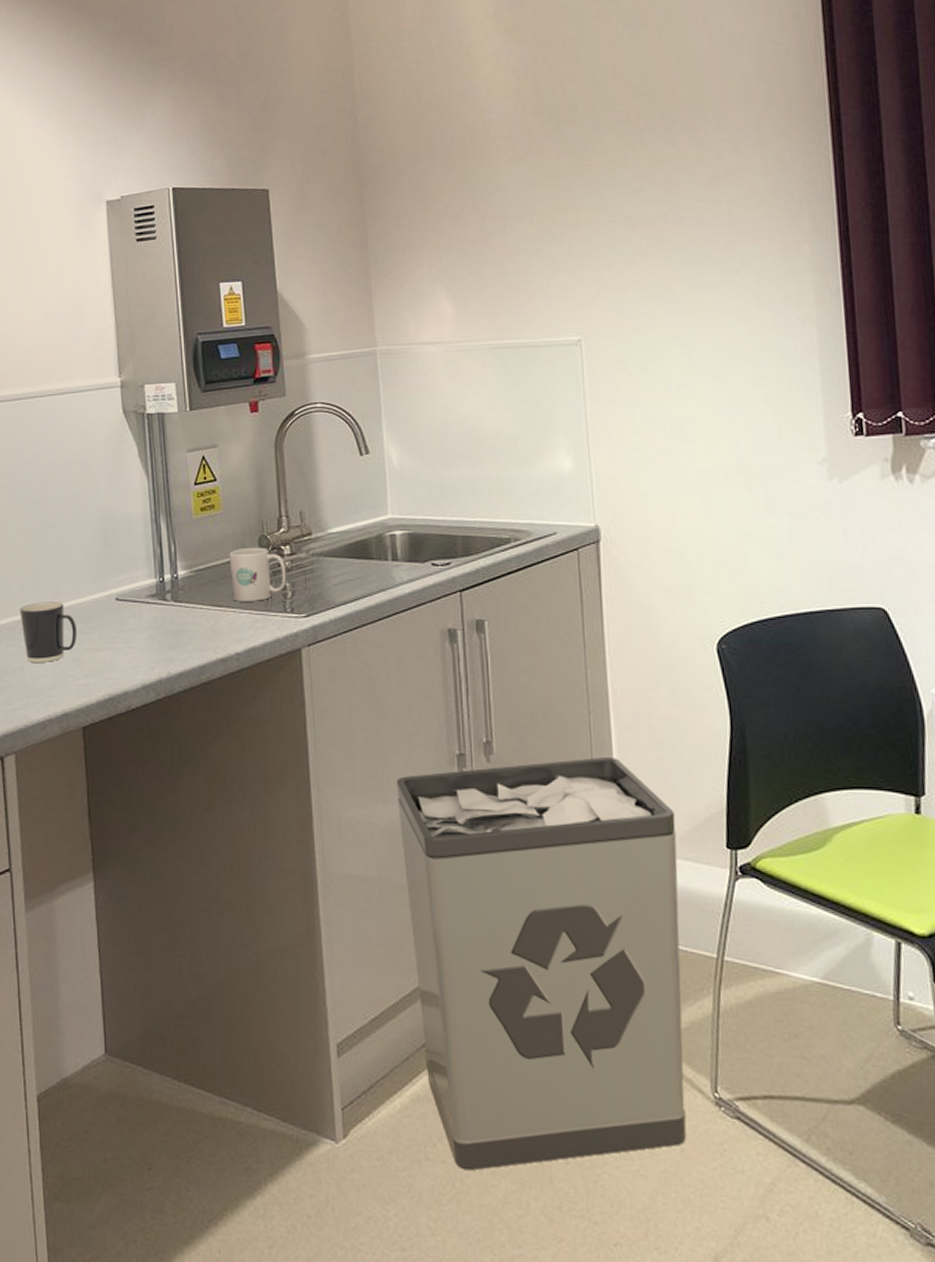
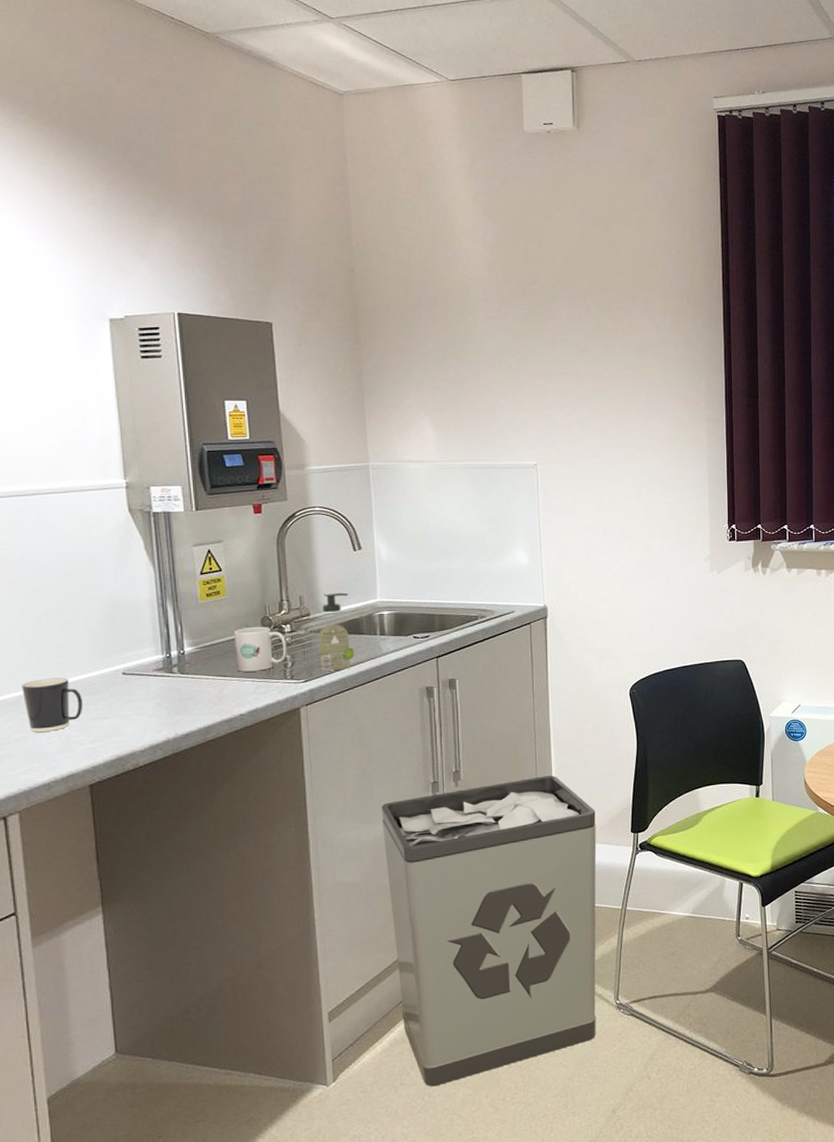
soap dispenser: none [316,507,362,604] -> present [314,592,354,671]

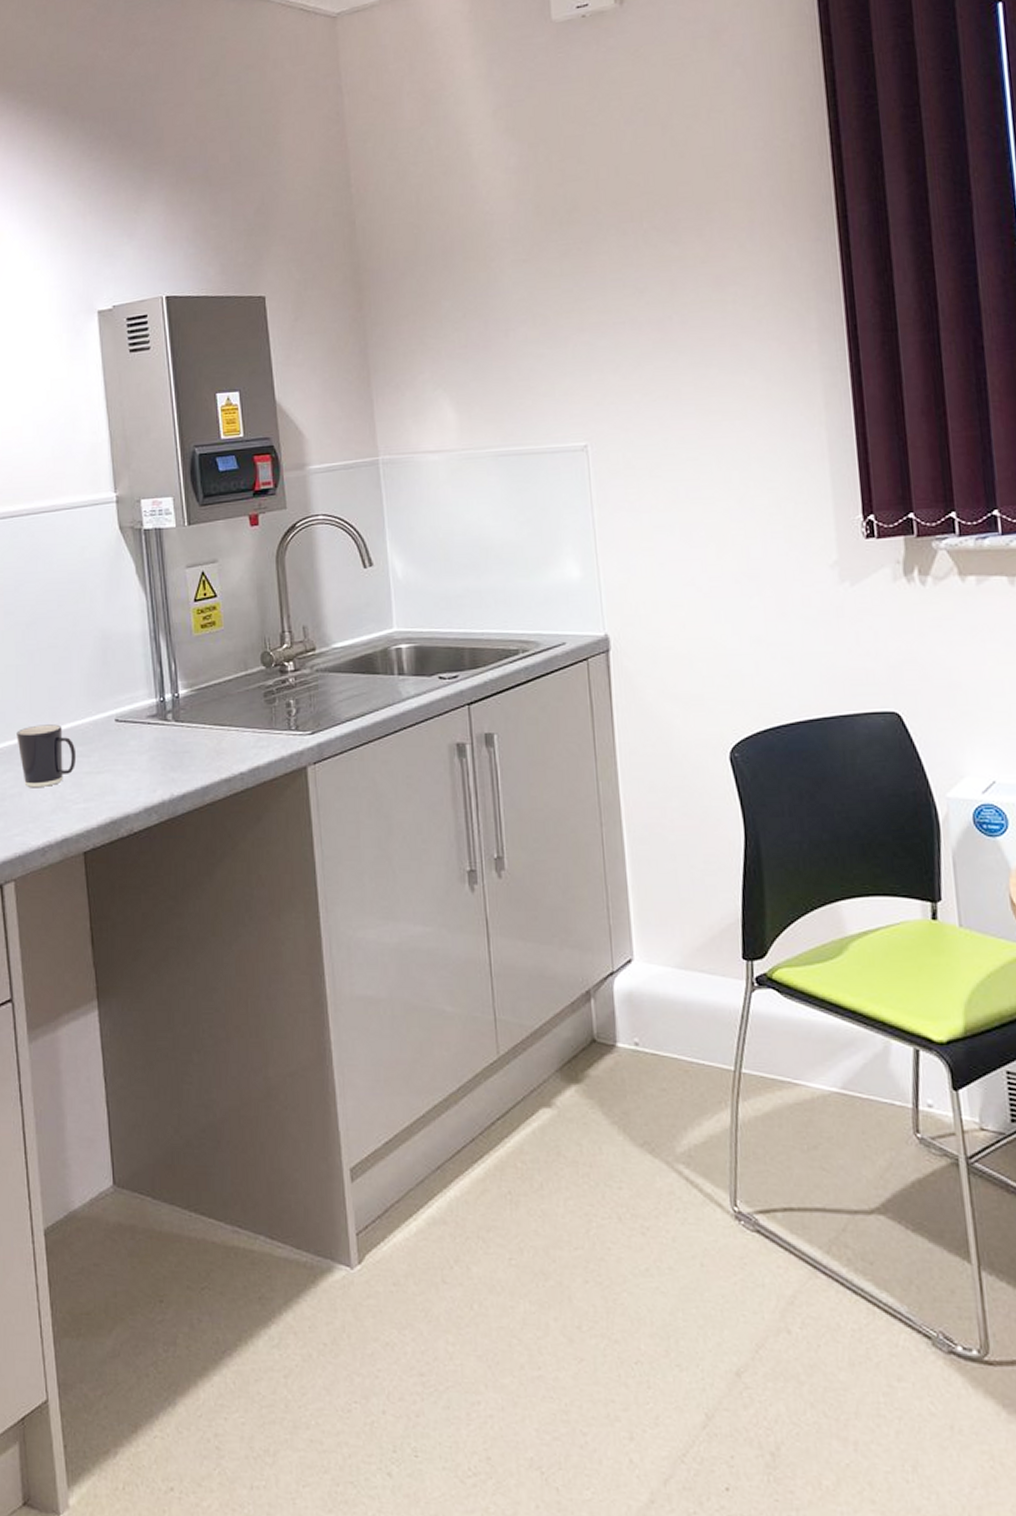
mug: present [234,626,287,672] -> none [231,663,291,720]
soap dispenser: present [314,592,354,671] -> none [321,620,368,720]
recycling bin: present [381,776,597,1087] -> none [406,870,707,1293]

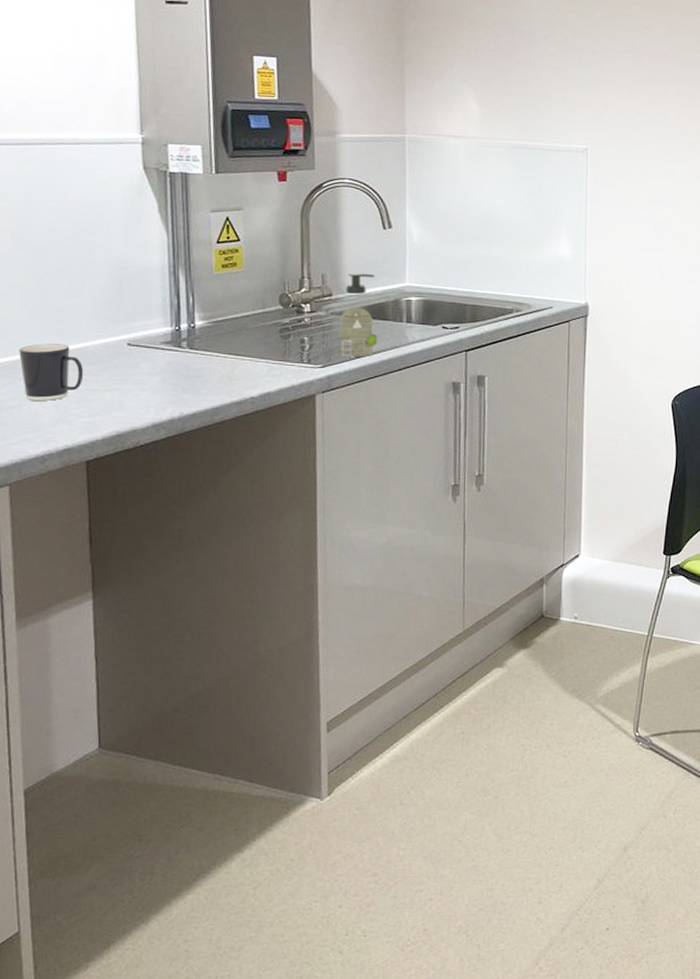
soap dispenser: none [321,620,368,720] -> present [335,273,378,357]

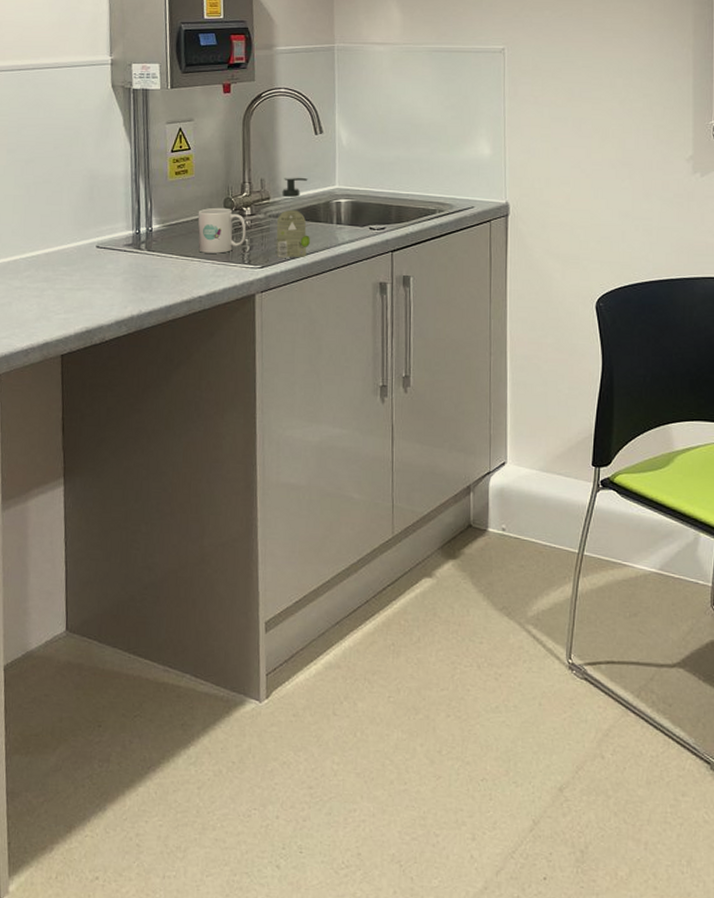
mug: present [19,343,84,401] -> none [10,246,61,299]
mug: none [249,303,306,352] -> present [197,207,247,253]

